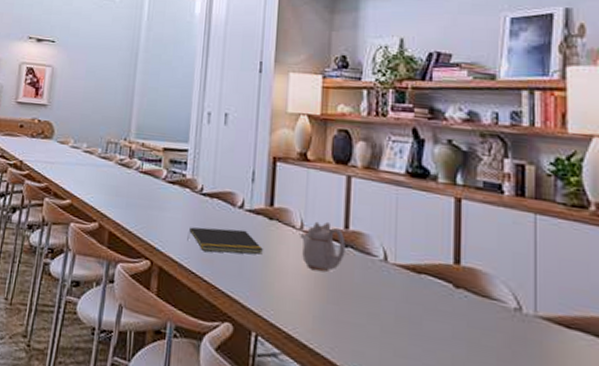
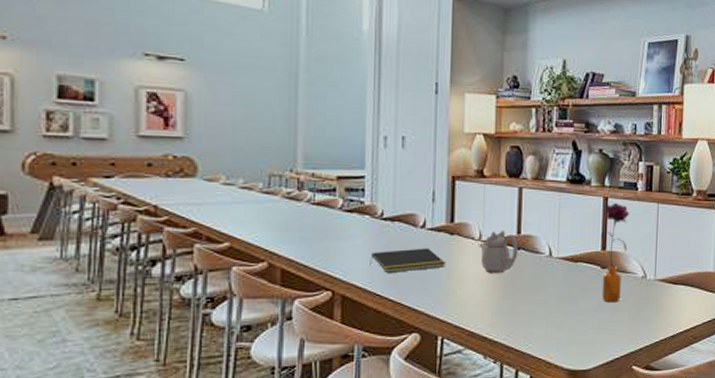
flower: none [453,205,494,337] -> present [601,202,630,303]

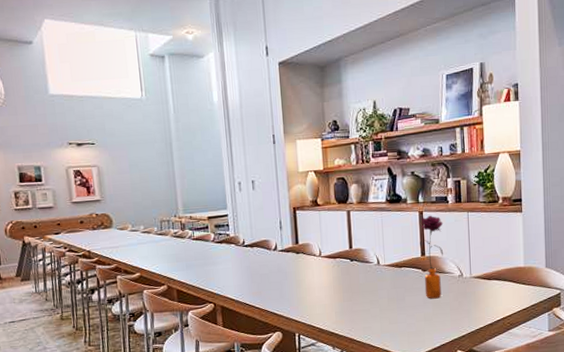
notepad: present [370,248,445,273] -> none [238,265,295,287]
teapot: present [479,229,518,273] -> none [320,246,352,281]

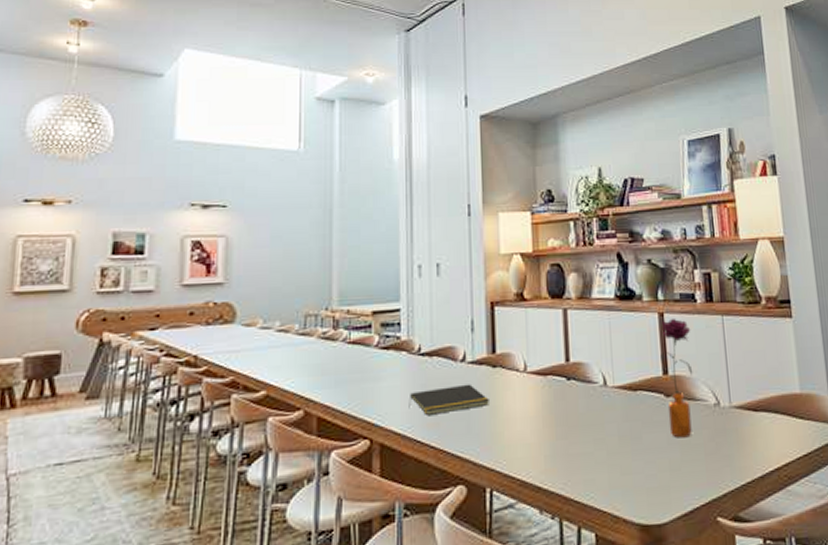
notepad: none [238,265,295,287] -> present [409,384,489,415]

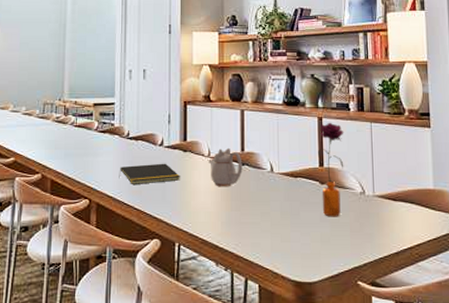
teapot: none [524,358,569,409] -> present [208,147,243,186]

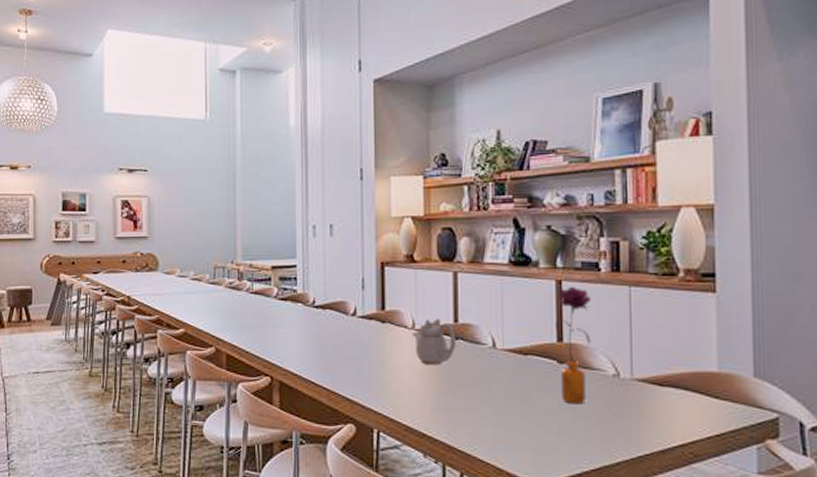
notepad: present [119,163,180,184] -> none [304,336,378,361]

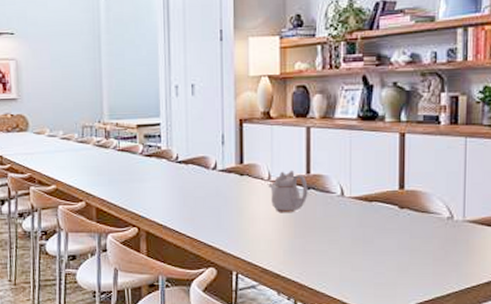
flower: present [556,286,592,405] -> none [398,138,432,245]

